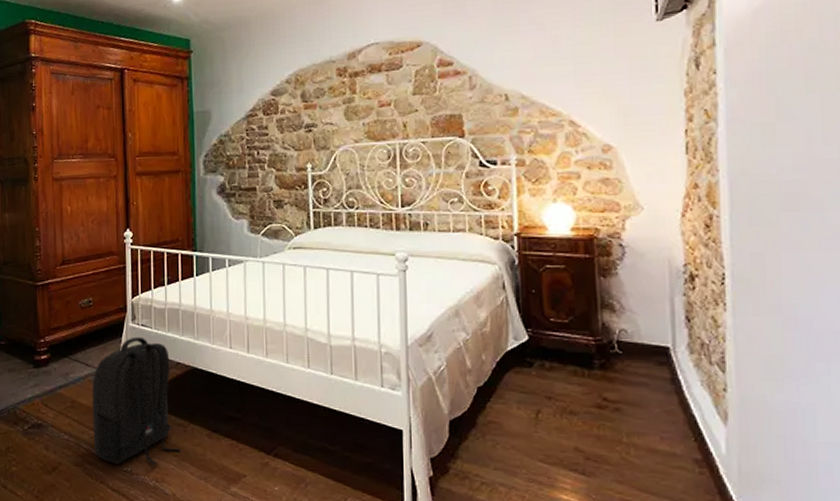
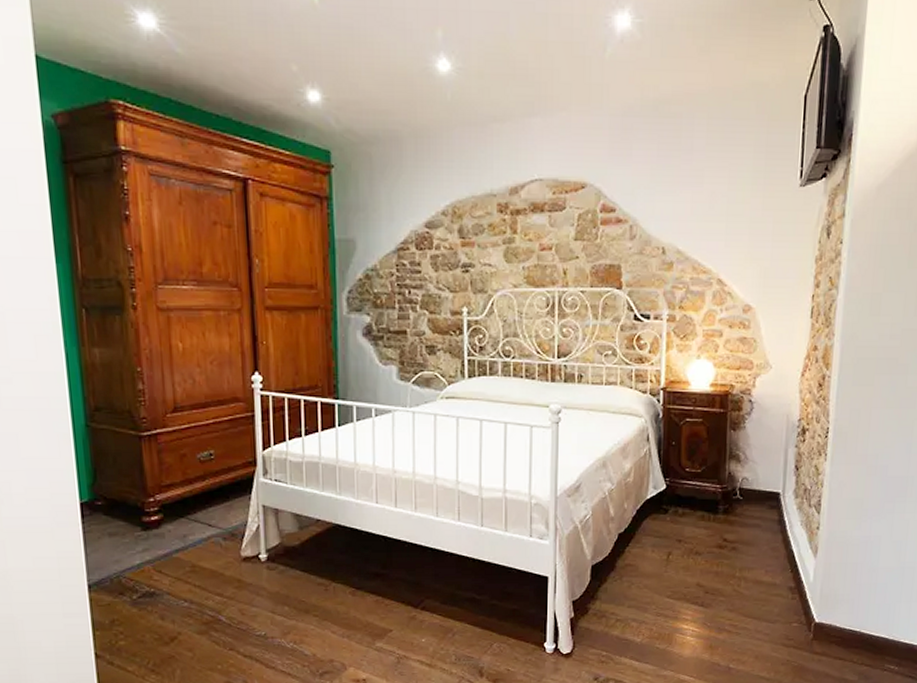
backpack: present [92,336,181,466] -> none [216,493,321,630]

